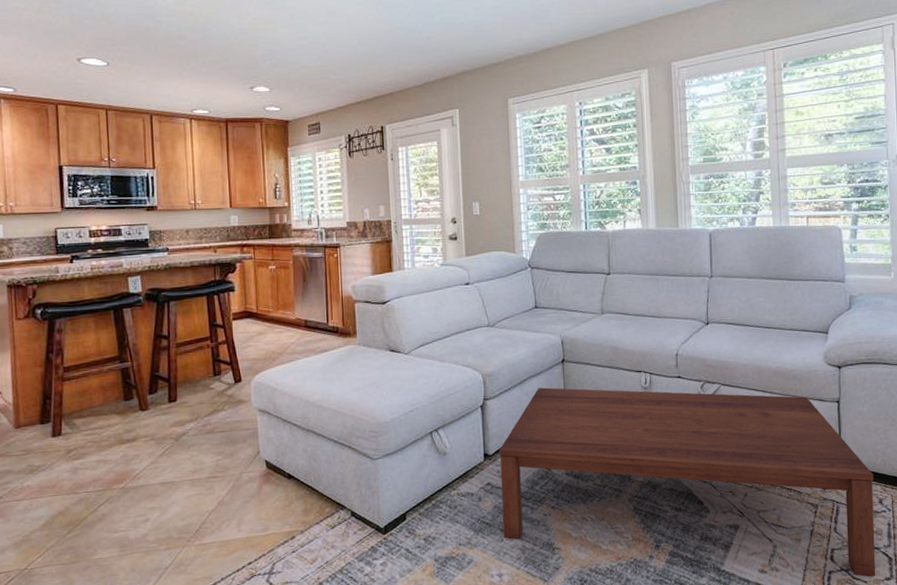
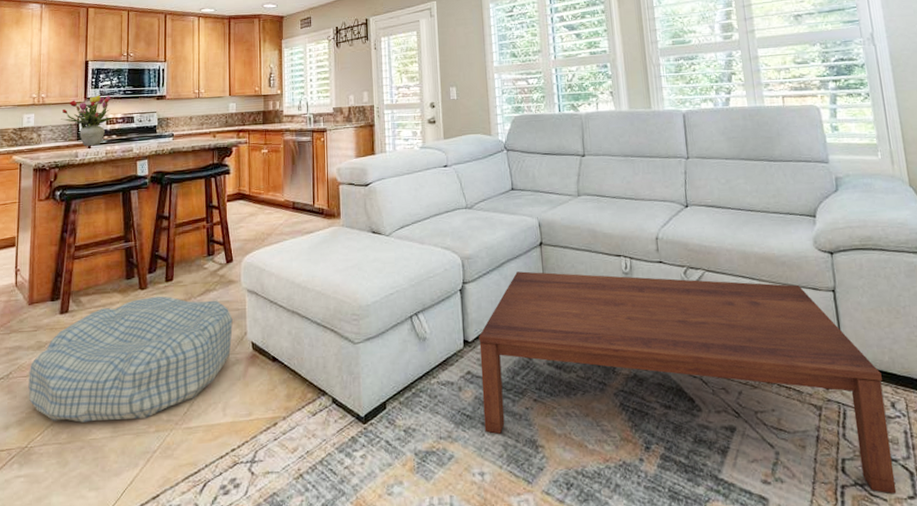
dog bed: none [22,417,245,543] -> present [28,296,233,423]
flower arrangement: none [34,204,96,261] -> present [60,95,112,147]

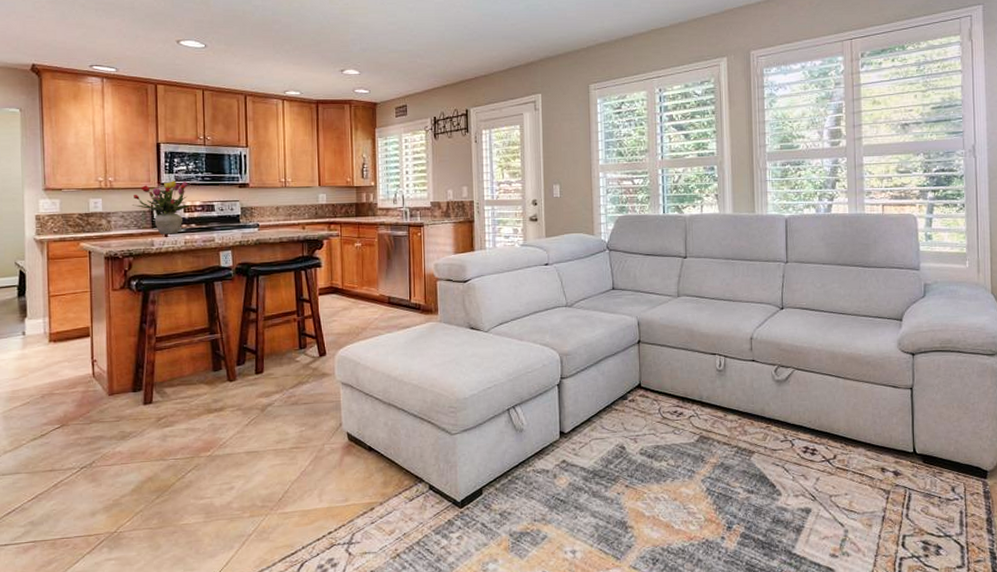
dog bed: present [28,296,233,423] -> none [113,388,327,509]
coffee table: present [479,271,897,494] -> none [575,368,948,565]

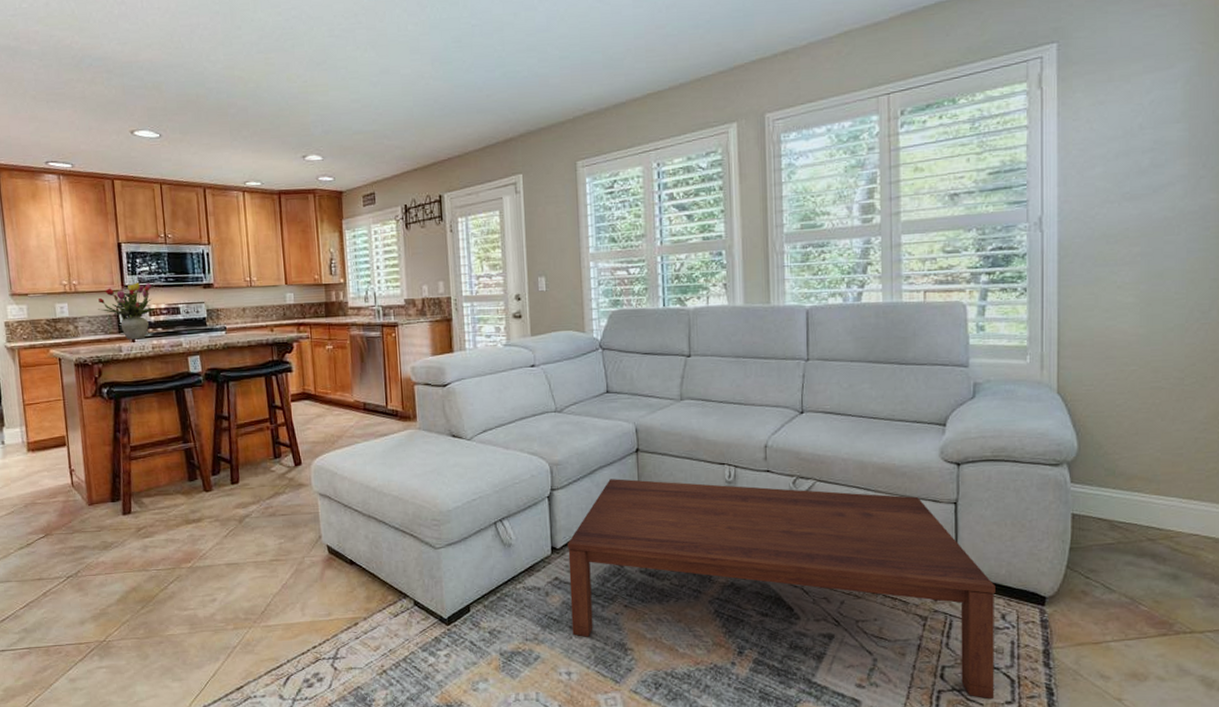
coffee table: none [575,368,948,565] -> present [568,479,995,700]

